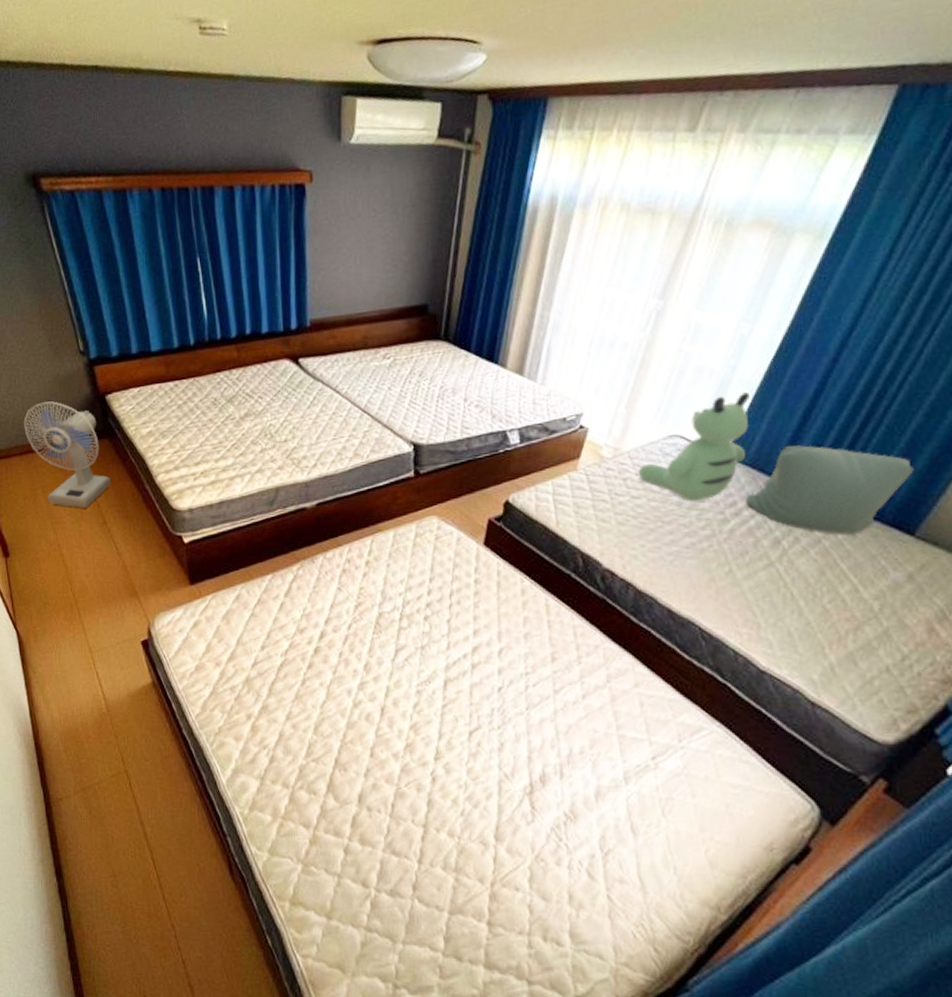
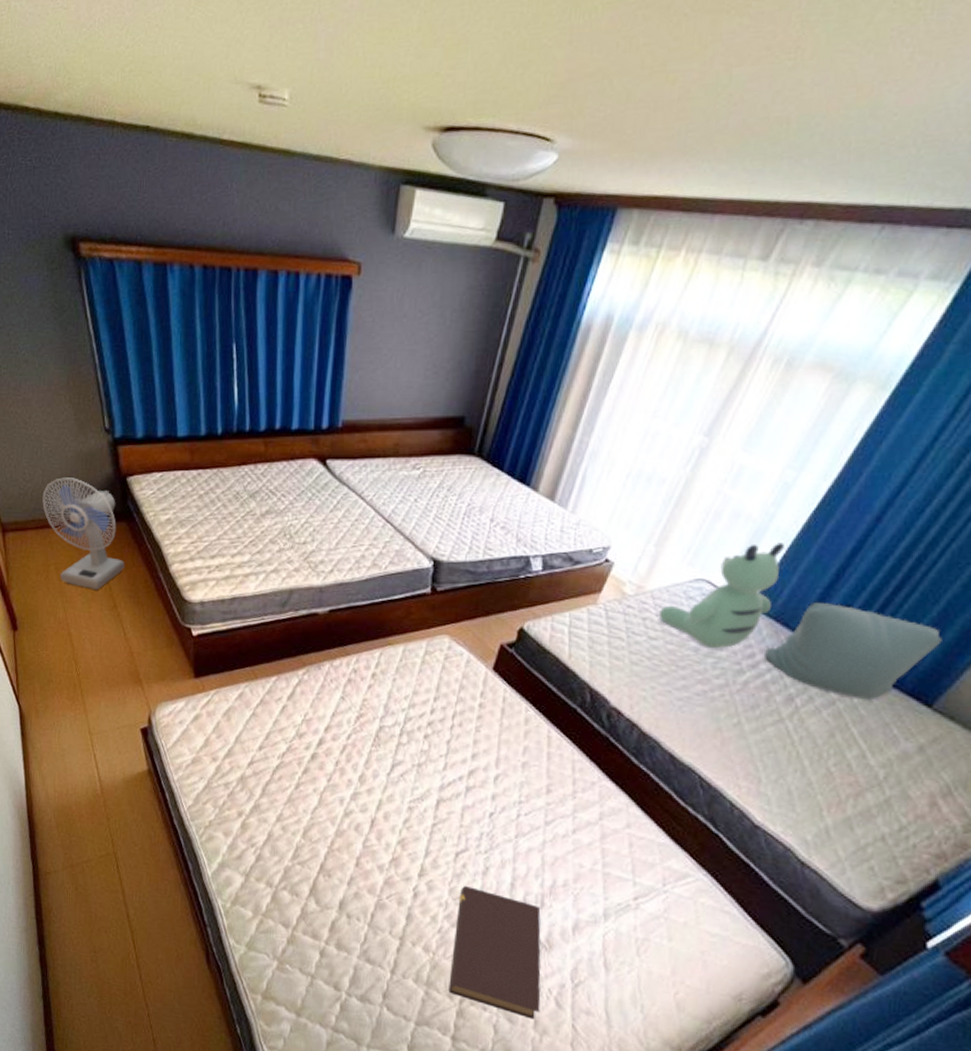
book: none [477,765,573,895] -> present [448,886,541,1020]

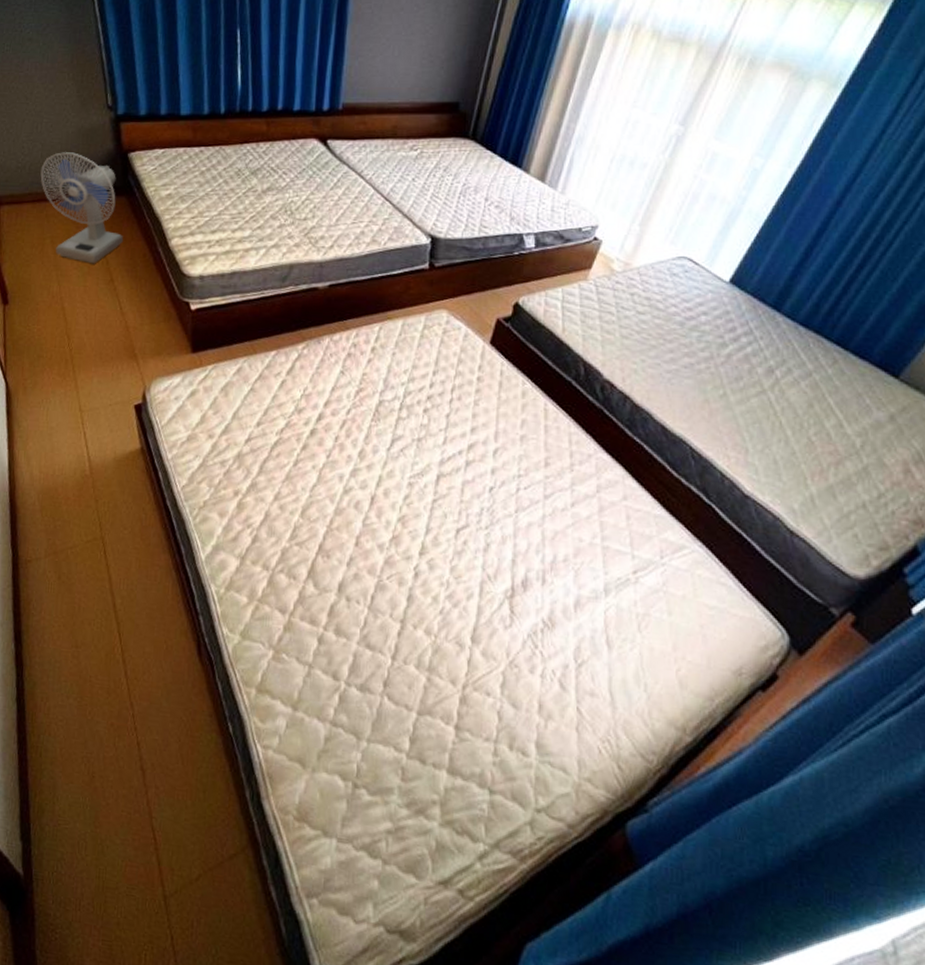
book: present [448,886,541,1020] -> none [451,564,545,704]
bear: present [658,543,785,649] -> none [645,223,757,323]
cushion: present [765,603,942,699] -> none [745,280,903,371]

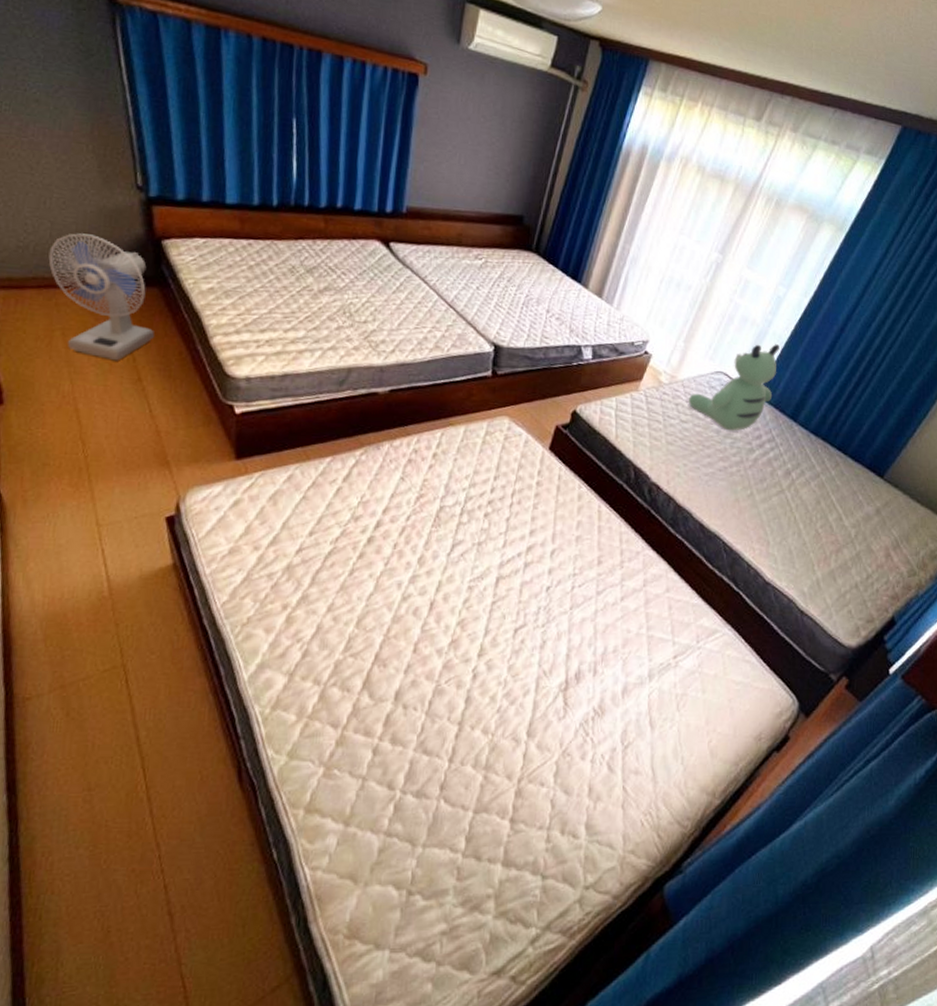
bear: none [645,223,757,323] -> present [688,344,780,431]

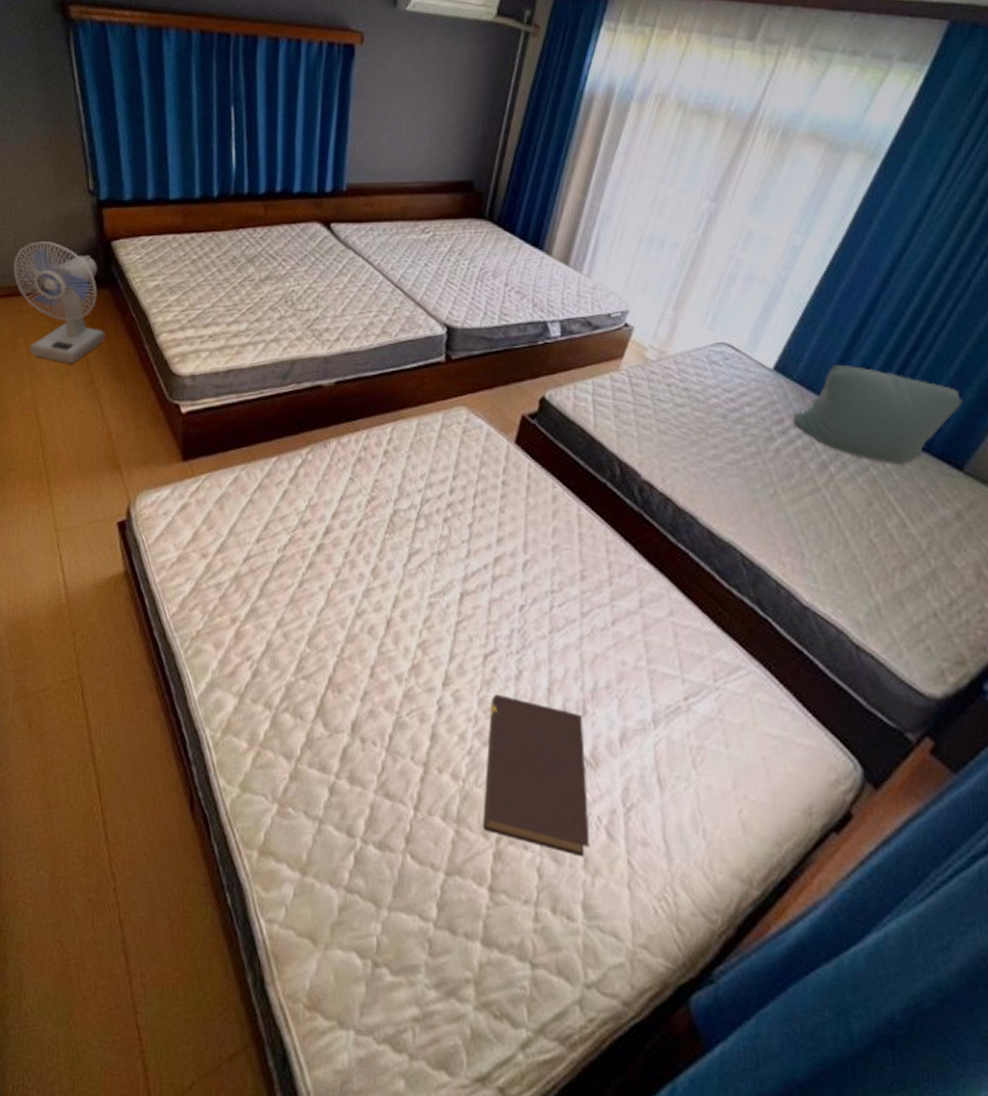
book: none [507,662,594,788] -> present [483,695,590,857]
bear: present [688,344,780,431] -> none [683,305,800,415]
cushion: none [769,394,887,472] -> present [793,365,963,464]

